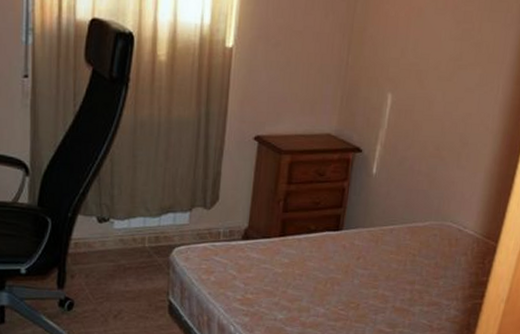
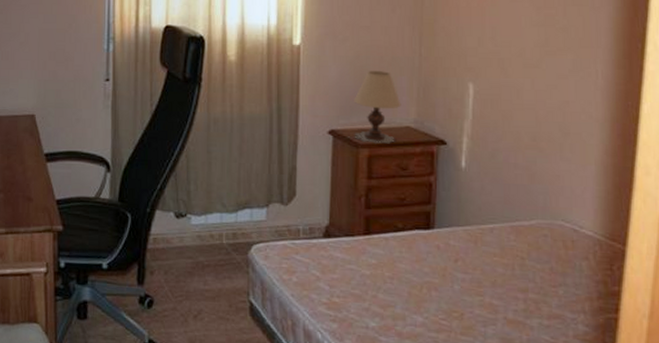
table lamp: none [278,77,325,151] -> present [354,71,401,144]

